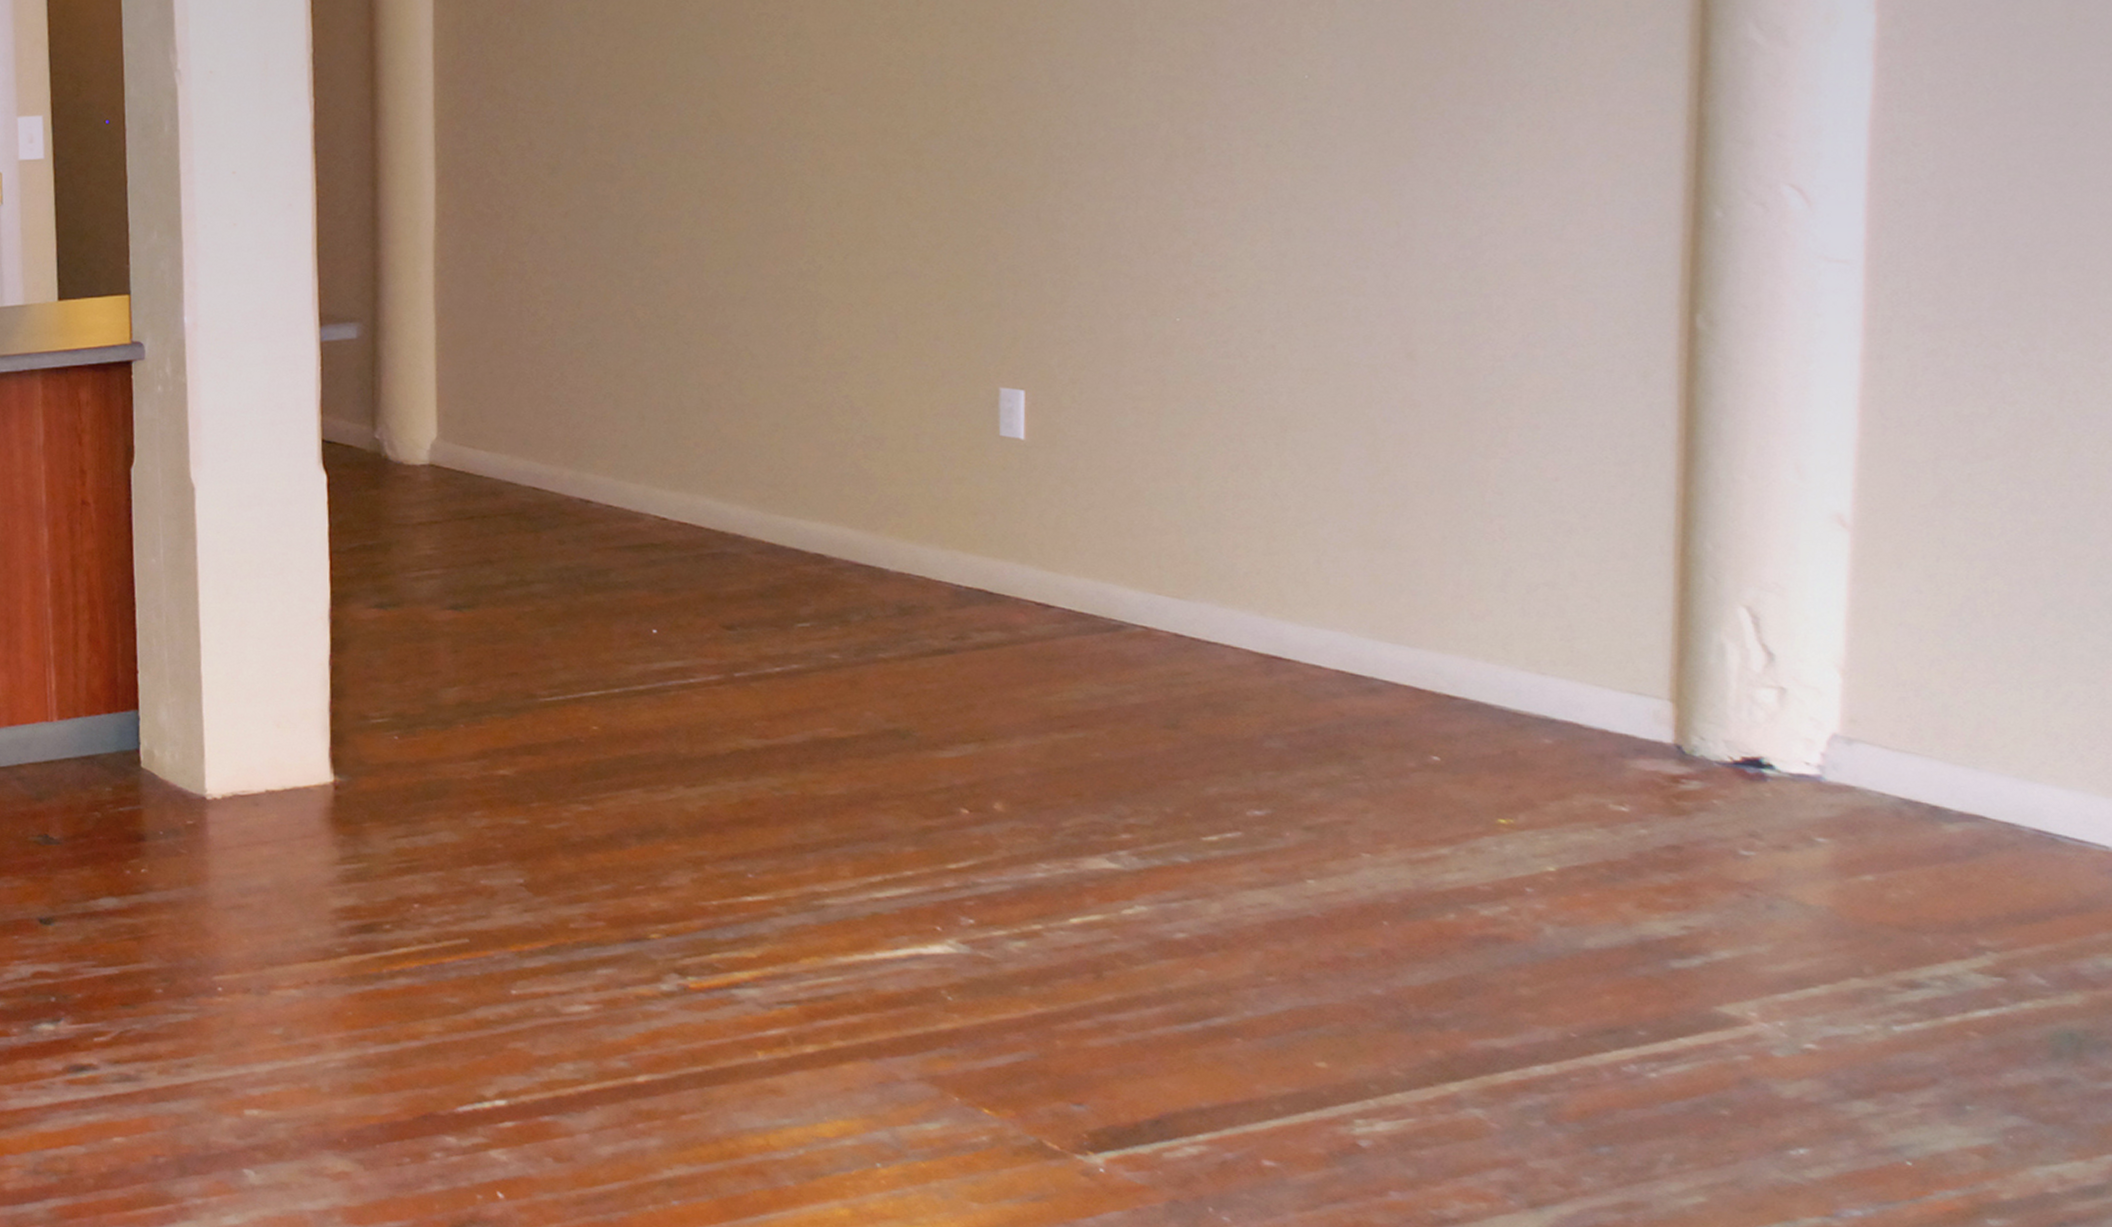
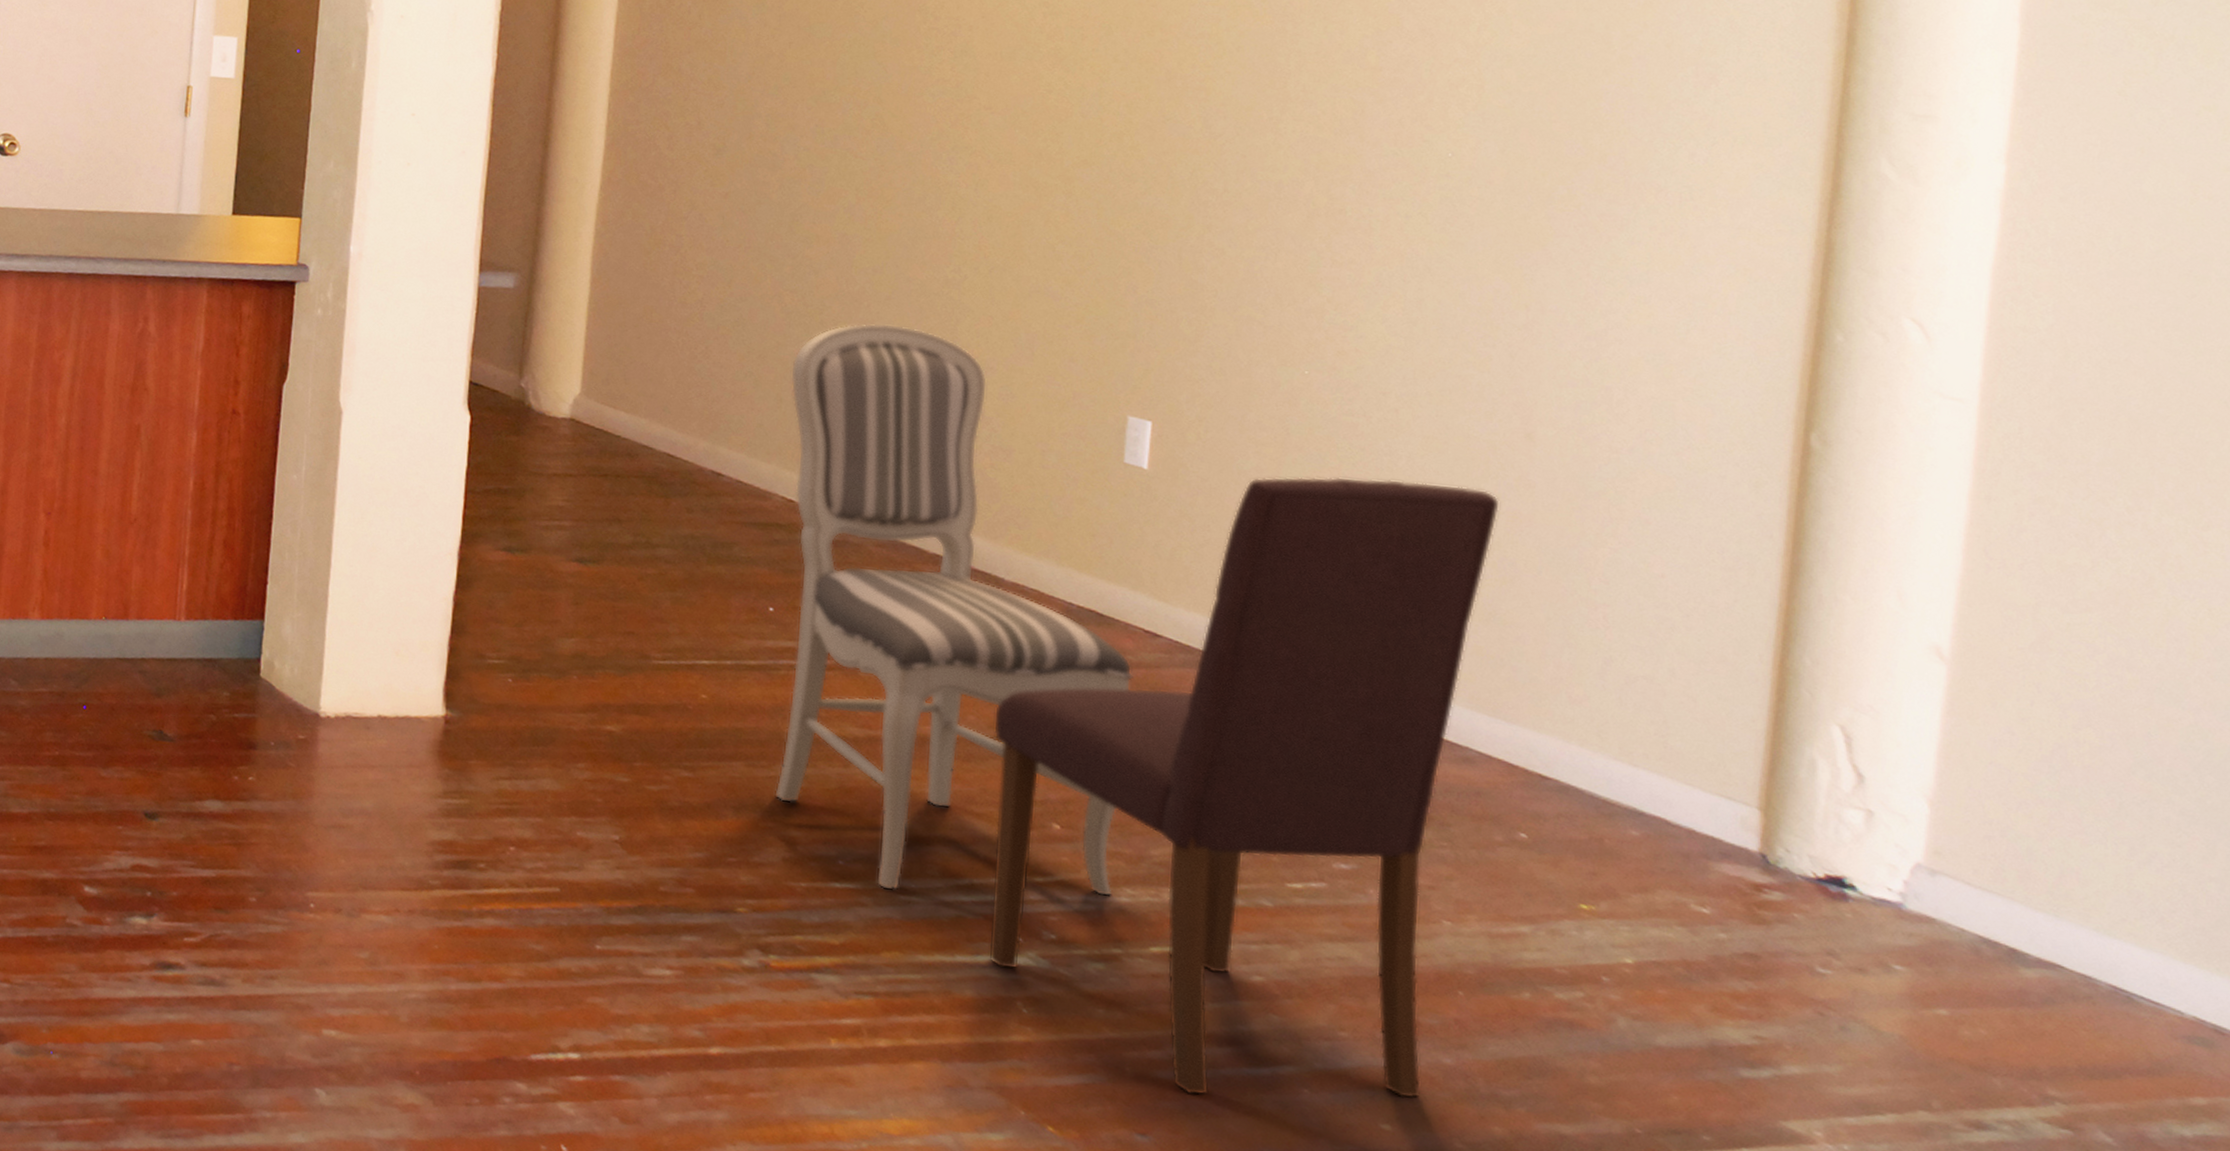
dining chair: none [651,324,1029,896] -> present [775,322,1134,897]
dining chair: none [891,415,1387,1059] -> present [988,476,1501,1099]

